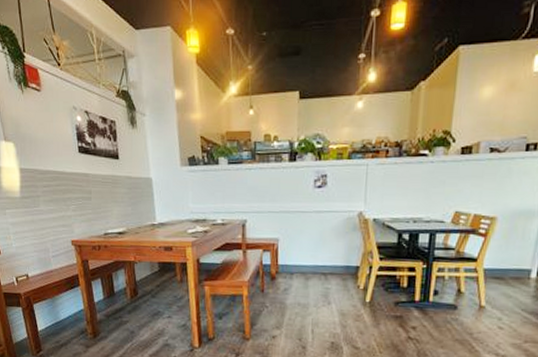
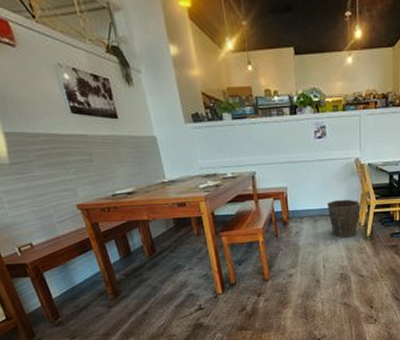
waste bin: none [322,257,361,301] -> present [327,199,361,238]

